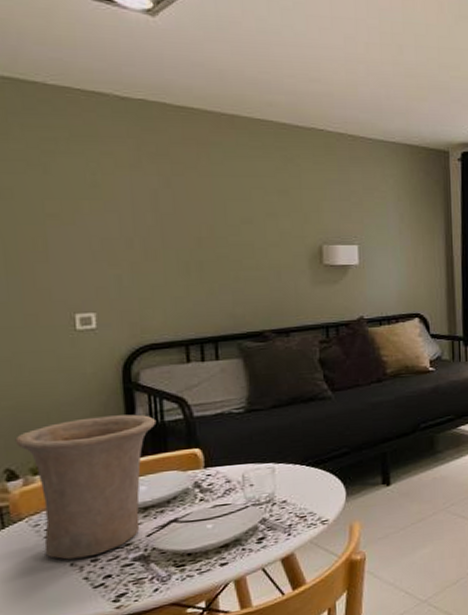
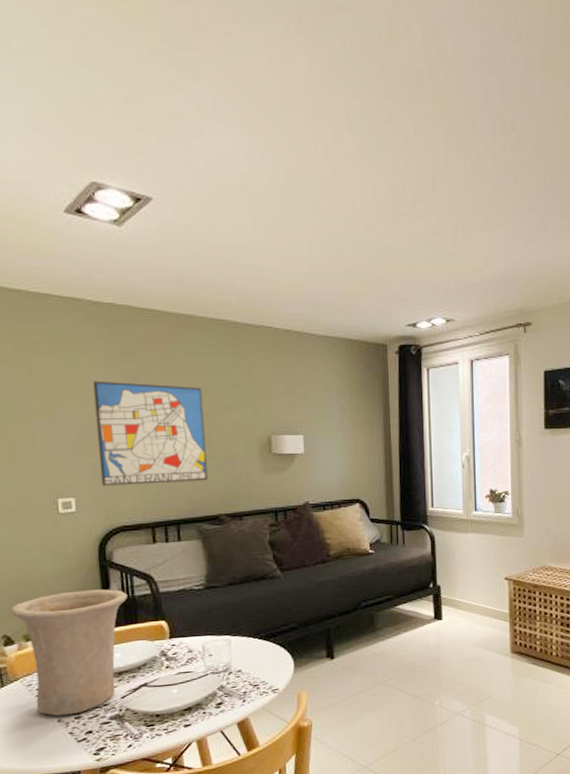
wall art: none [119,184,251,299] -> present [93,381,208,486]

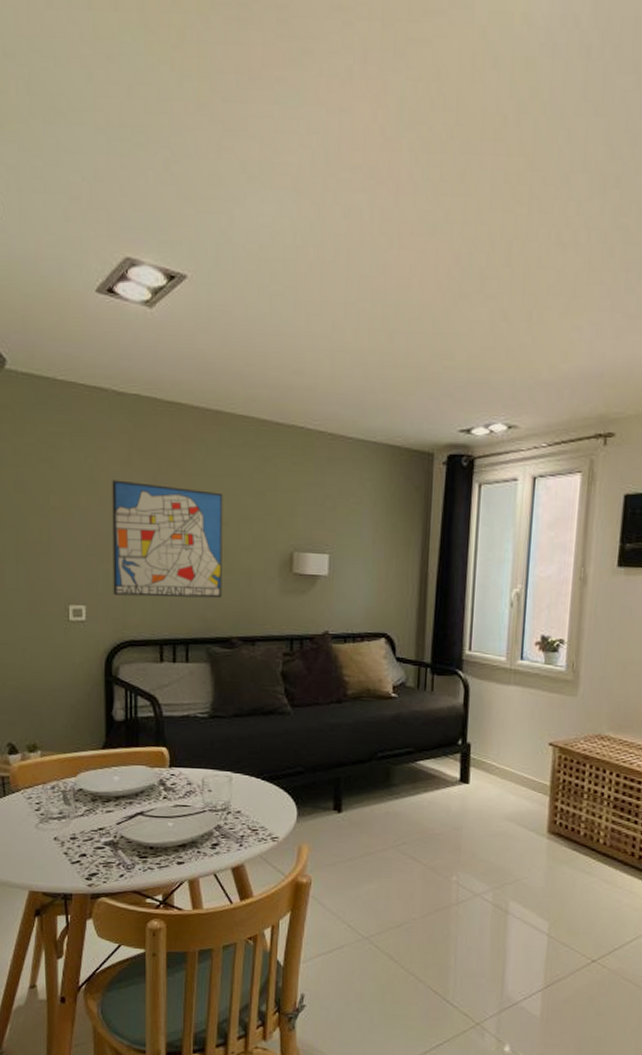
vase: present [10,589,128,716] -> none [17,705,131,834]

